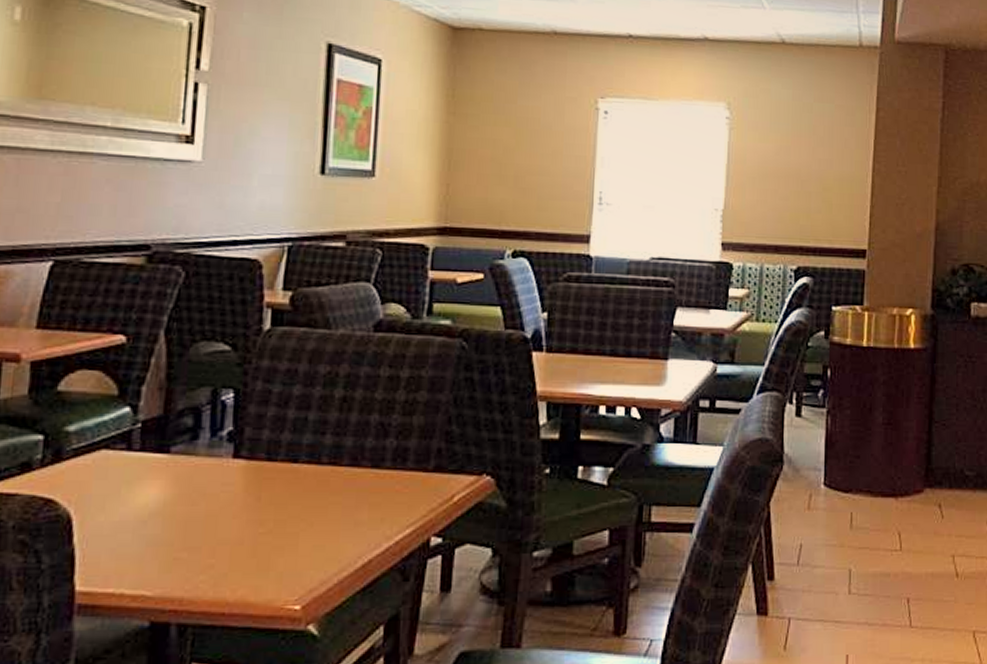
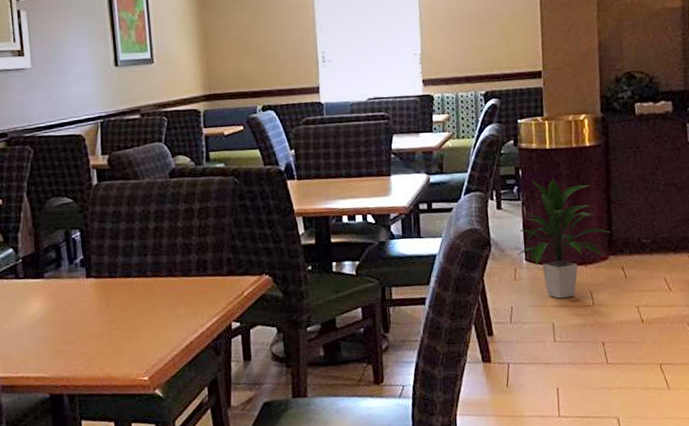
indoor plant: none [813,383,929,538] -> present [516,178,611,299]

